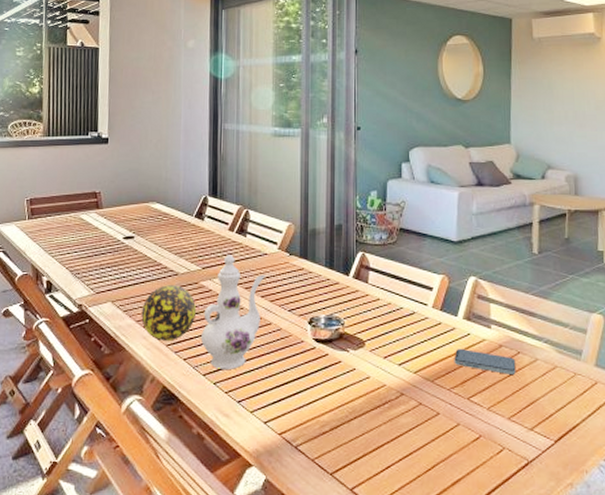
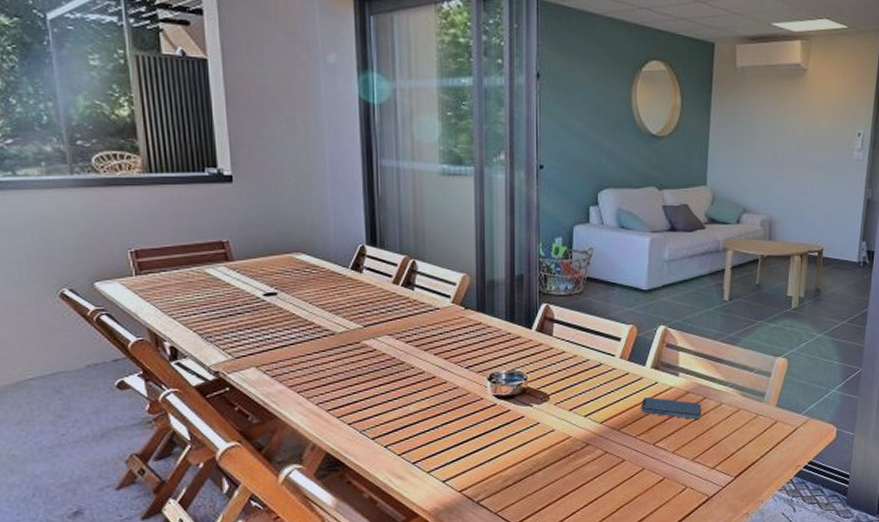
decorative ball: present [141,285,197,342] -> none [294,346,360,407]
ewer: present [201,255,265,369] -> none [367,310,438,432]

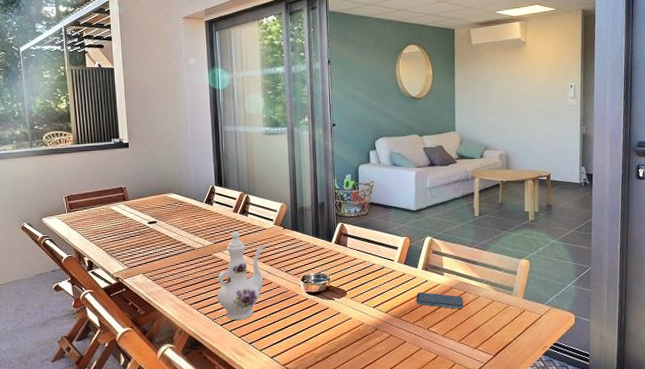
ewer: none [367,310,438,432] -> present [217,231,265,320]

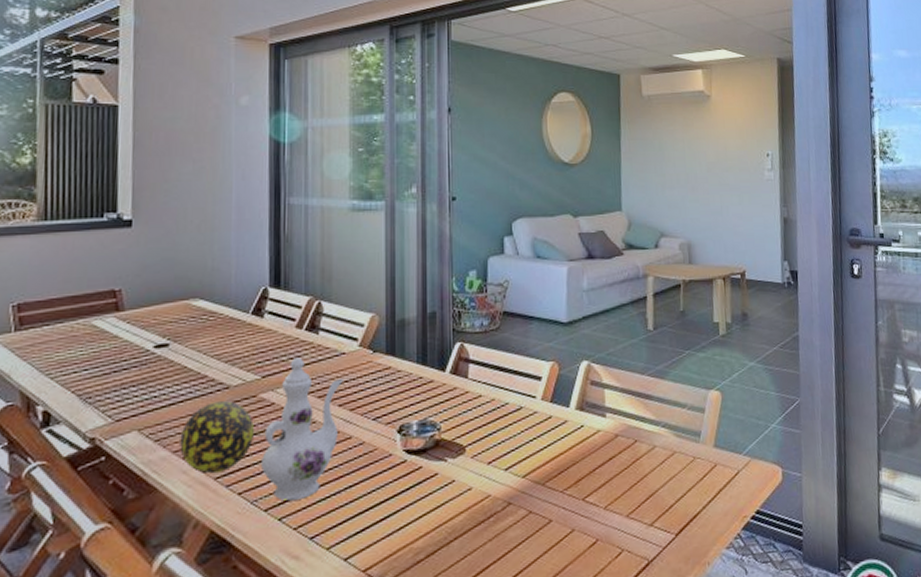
decorative ball: none [167,257,212,302] -> present [180,401,255,474]
smartphone: present [416,292,464,309] -> none [566,443,634,467]

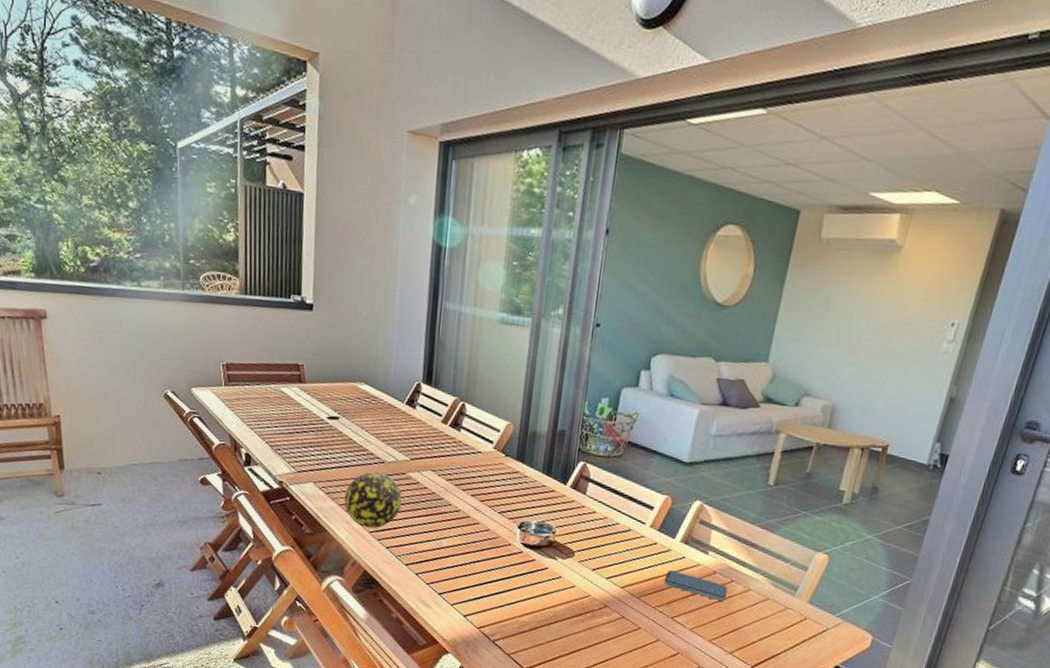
ewer: present [261,357,343,501] -> none [405,448,477,563]
smartphone: none [566,443,634,467] -> present [663,570,728,601]

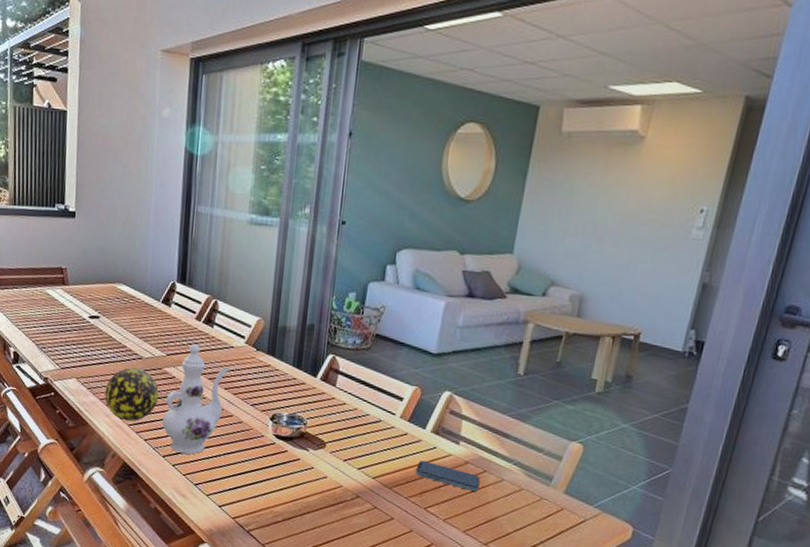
ewer: none [405,448,477,563] -> present [162,344,230,455]

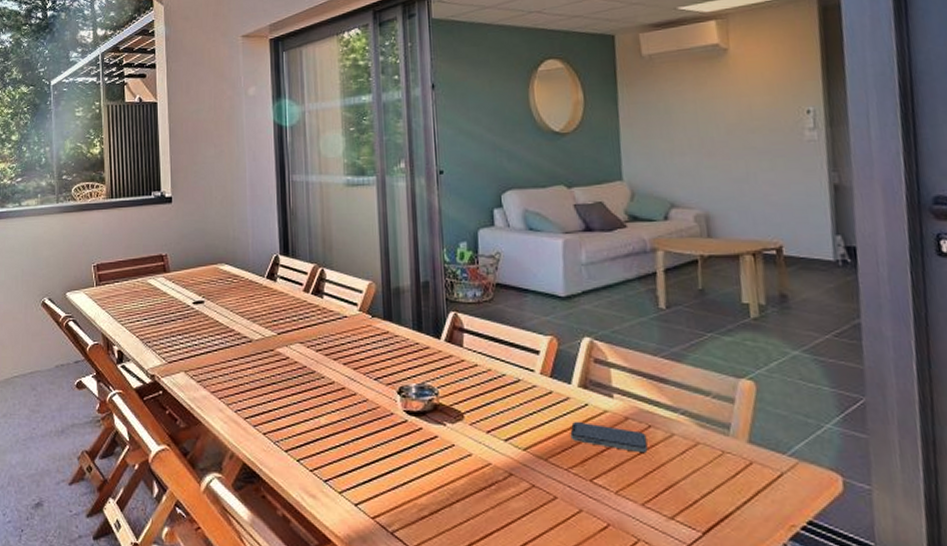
decorative ball: present [104,367,160,422] -> none [216,353,274,414]
ewer: present [162,344,230,455] -> none [281,318,346,445]

